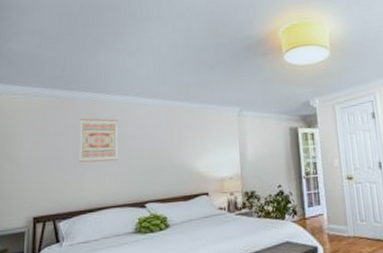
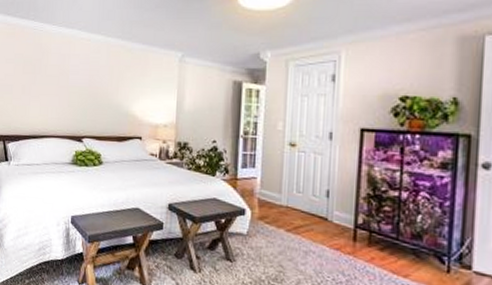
wall art: present [79,118,118,163] -> none [26,47,62,94]

